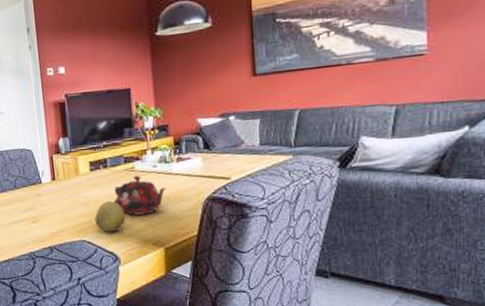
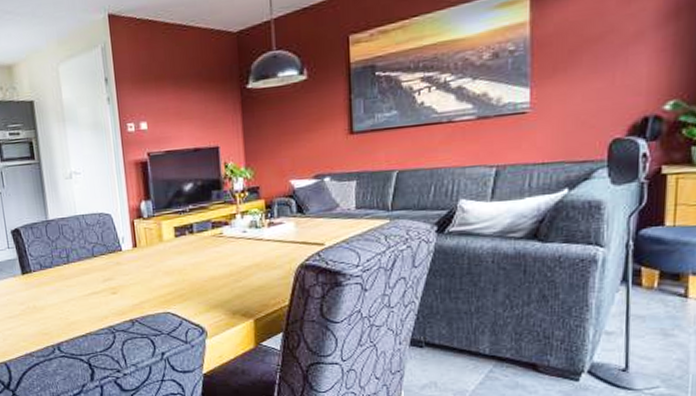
fruit: present [94,201,125,232] -> none [179,270,213,303]
teapot: present [114,175,166,216] -> none [201,241,256,285]

